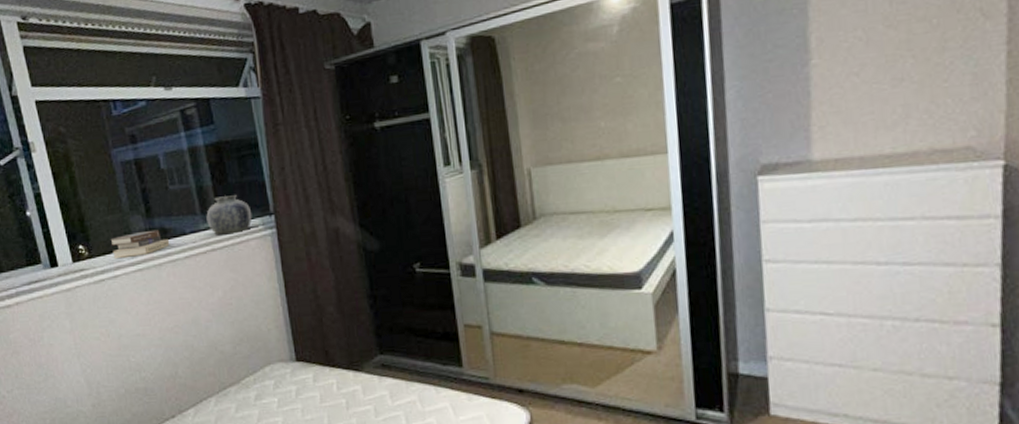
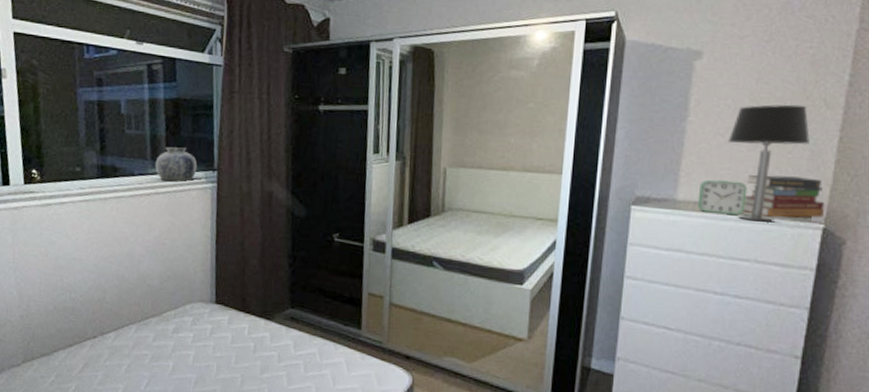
books: present [110,229,170,258] -> none [63,166,118,188]
alarm clock: none [838,126,900,170] -> present [697,180,748,216]
table lamp: none [865,20,969,171] -> present [727,104,810,223]
books: none [896,106,1002,163] -> present [743,175,824,218]

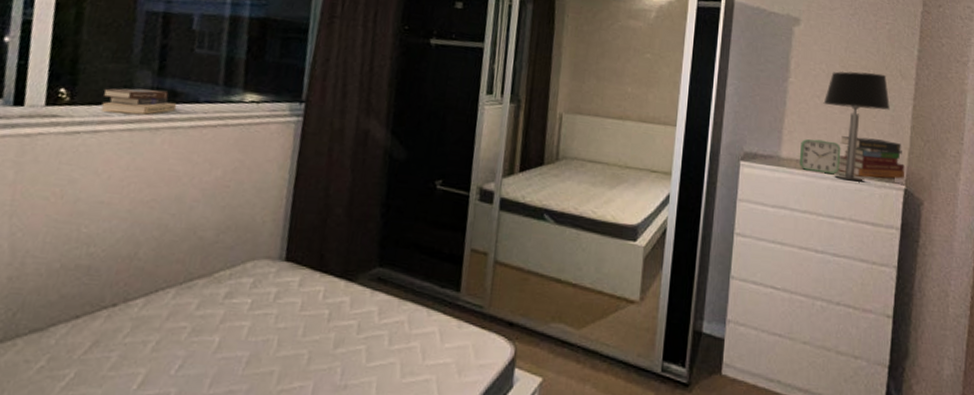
books: none [63,166,118,188] -> present [100,88,177,115]
vase: present [155,147,198,183] -> none [227,72,282,114]

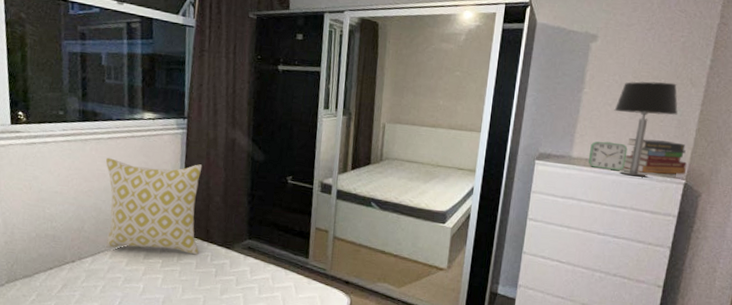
books: present [100,88,177,115] -> none [47,110,98,130]
pillow: none [169,153,322,291] -> present [105,158,203,255]

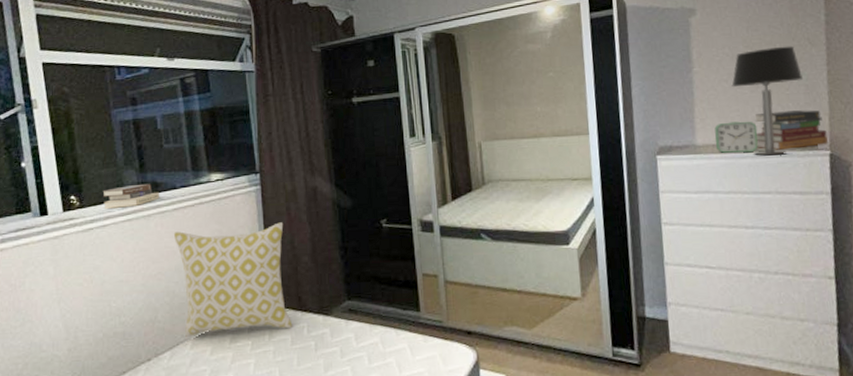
books: none [47,110,98,130] -> present [102,183,160,209]

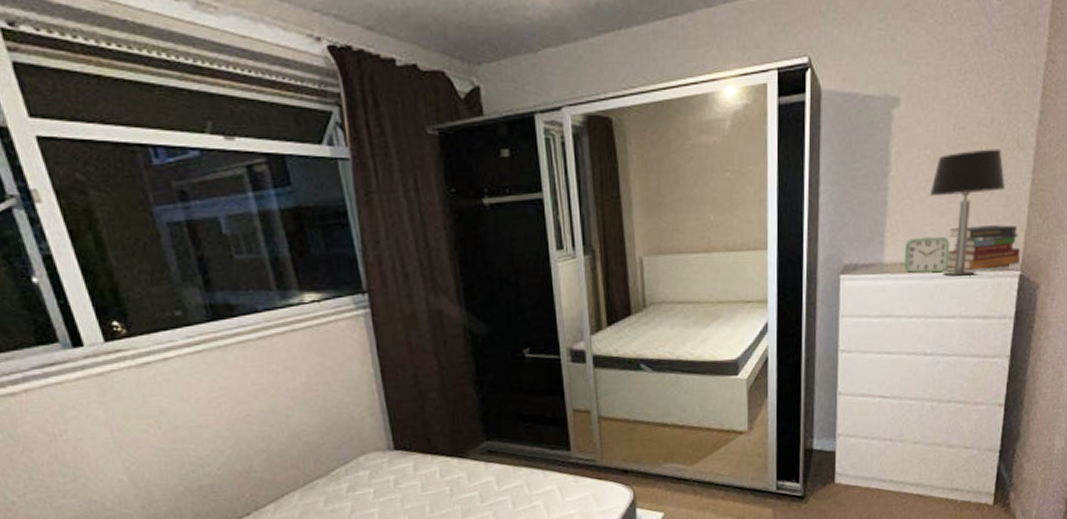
books: present [102,183,160,209] -> none [156,305,238,338]
pillow: present [173,222,293,337] -> none [261,353,423,487]

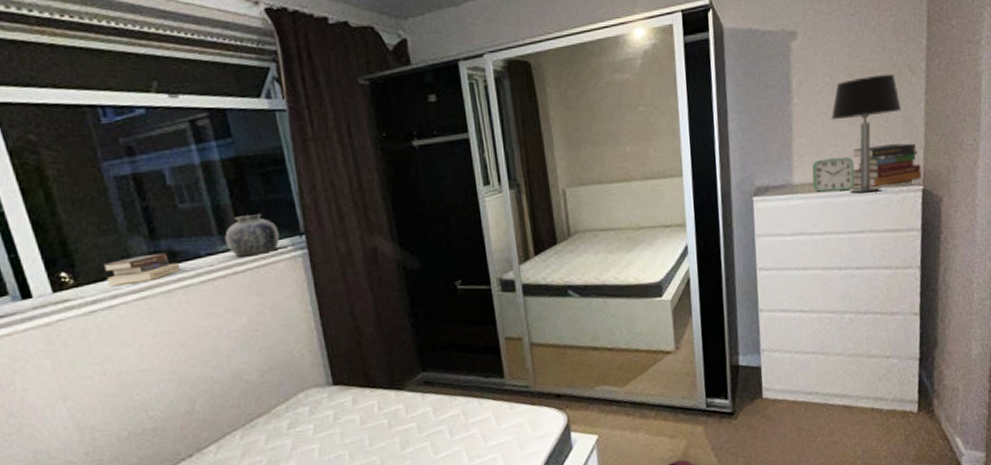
books: none [156,305,238,338] -> present [103,252,181,286]
vase: none [283,269,341,314] -> present [225,214,280,258]

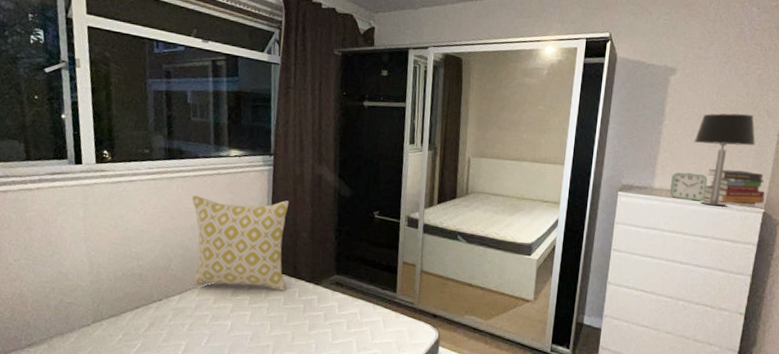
books: present [103,252,181,286] -> none [132,149,184,168]
pillow: none [203,290,361,427] -> present [192,195,289,291]
vase: present [225,214,280,258] -> none [218,133,256,165]

